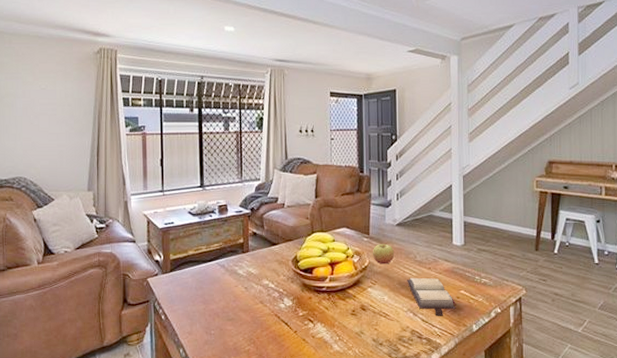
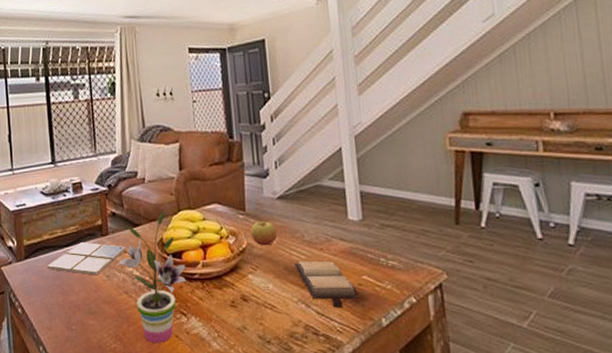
drink coaster: none [191,258,264,287] -> present [47,242,127,275]
potted plant: none [254,232,316,345] -> present [116,211,187,343]

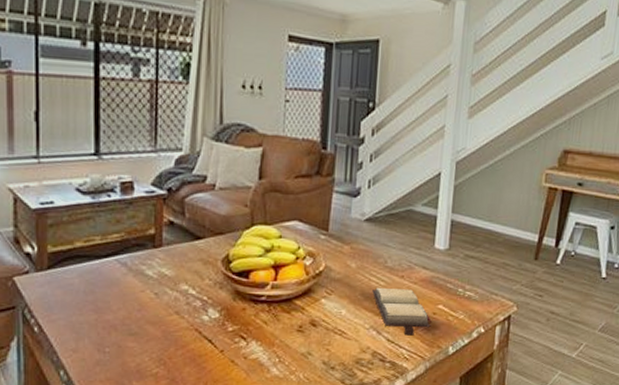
drink coaster: present [47,242,127,275] -> none [78,253,183,292]
potted plant: present [116,211,187,343] -> none [168,224,253,368]
apple: present [250,221,278,246] -> none [330,243,360,270]

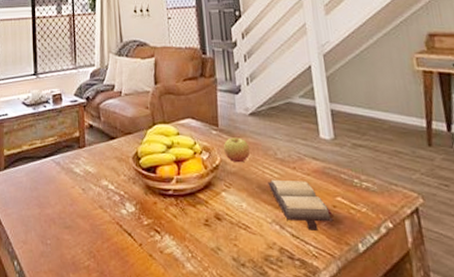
apple: none [330,243,360,270] -> present [223,137,250,163]

